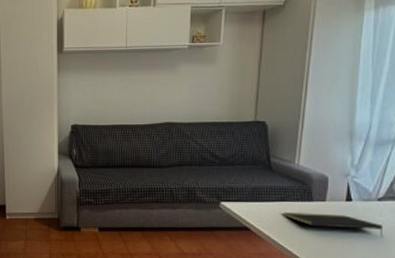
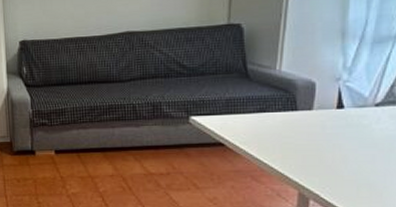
notepad: present [283,212,384,237] -> none [262,124,382,147]

